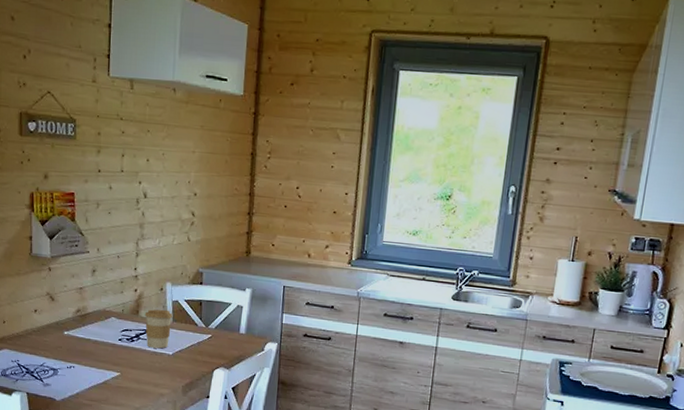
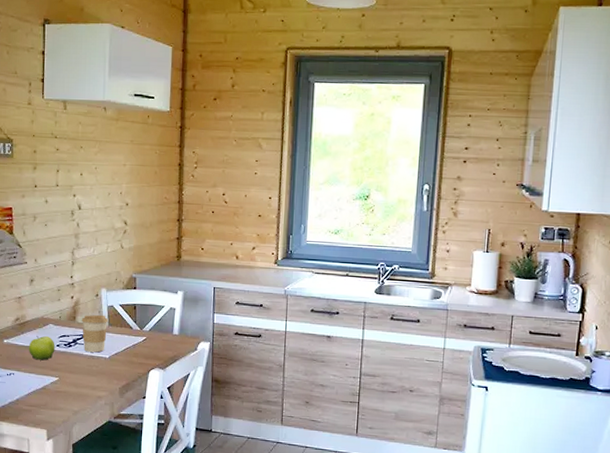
fruit: none [89,329,117,355] -> present [28,335,55,361]

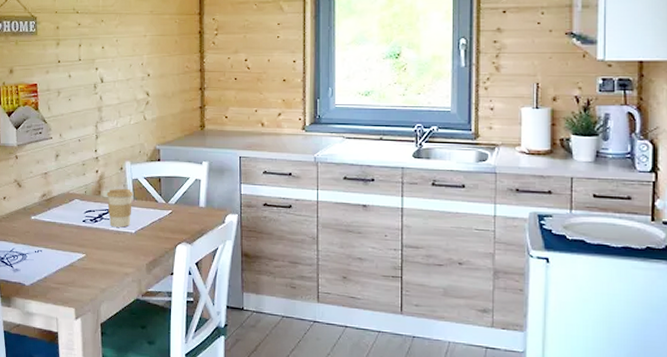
fruit: present [28,335,55,361] -> none [55,211,81,237]

